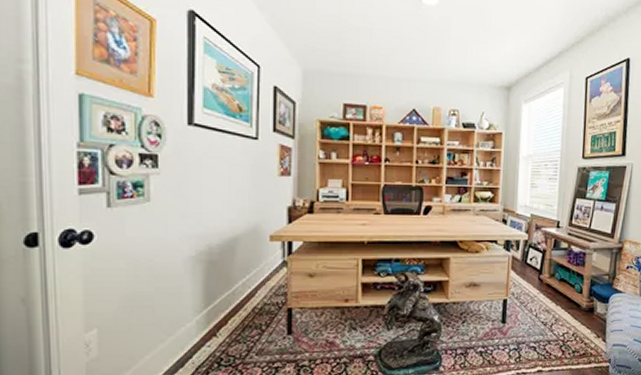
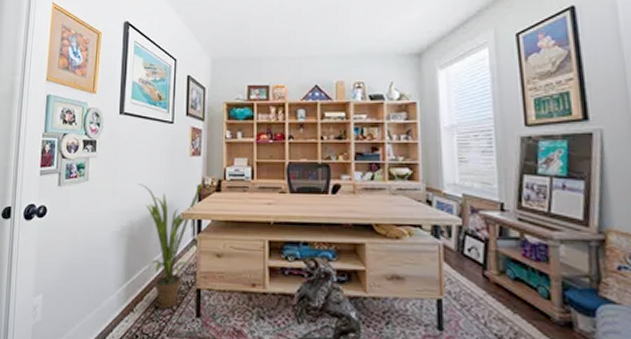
house plant: none [217,204,295,330] -> present [139,182,204,309]

